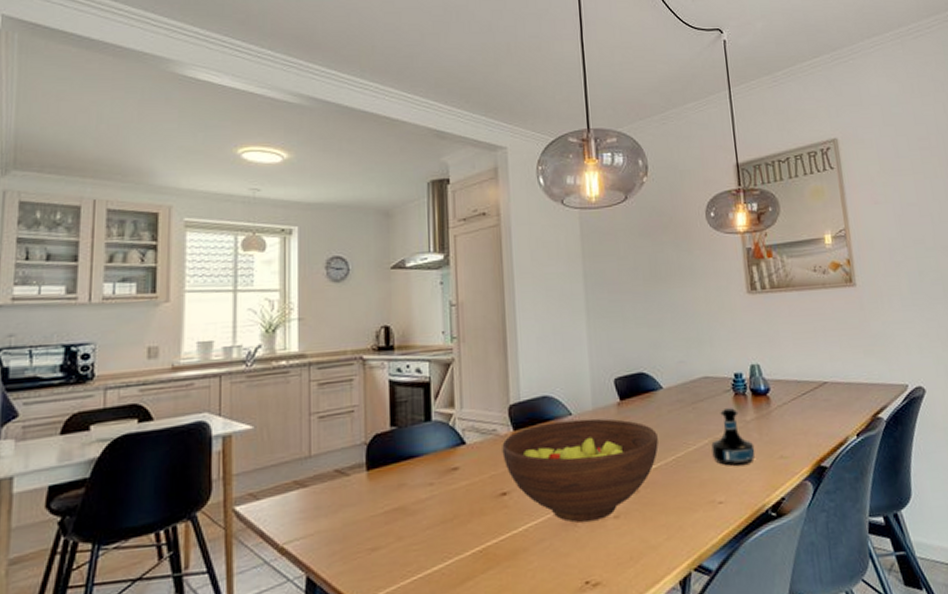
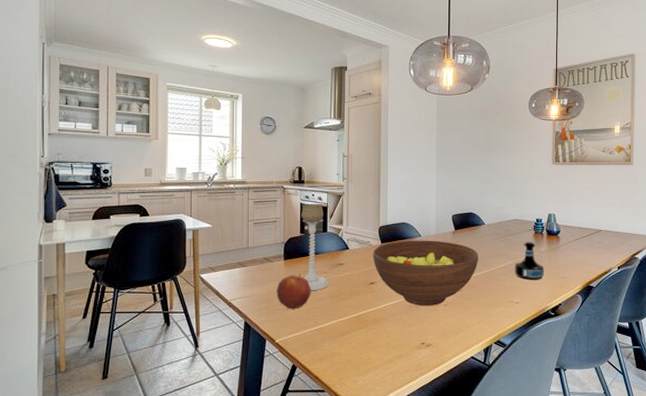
apple: none [356,490,411,549] -> present [276,274,311,309]
candle holder: none [391,379,437,516] -> present [301,203,329,291]

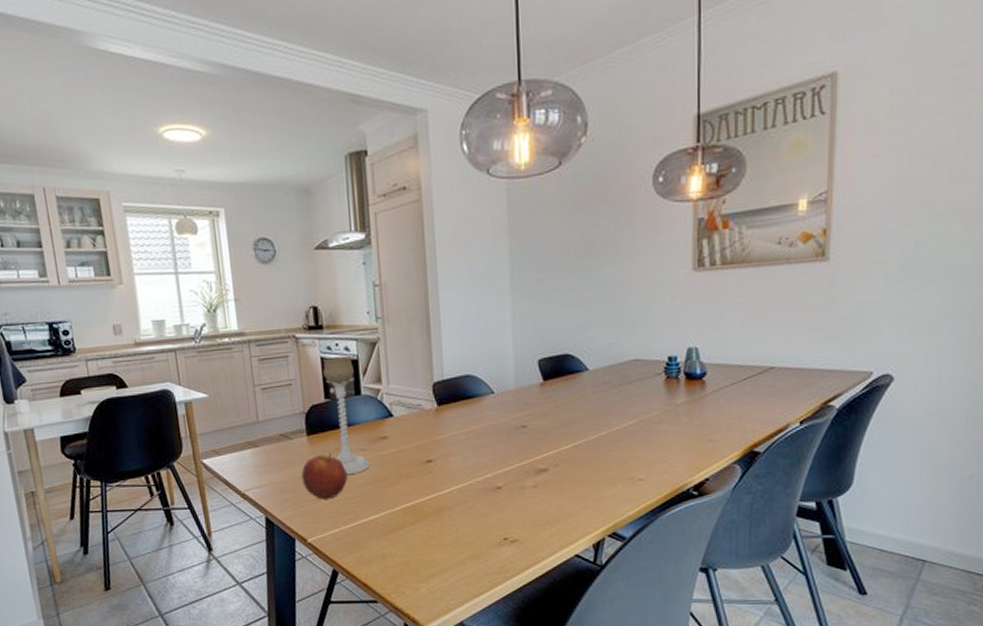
fruit bowl: present [373,240,478,306] -> none [427,397,580,489]
tequila bottle: present [515,241,545,280] -> none [636,390,682,447]

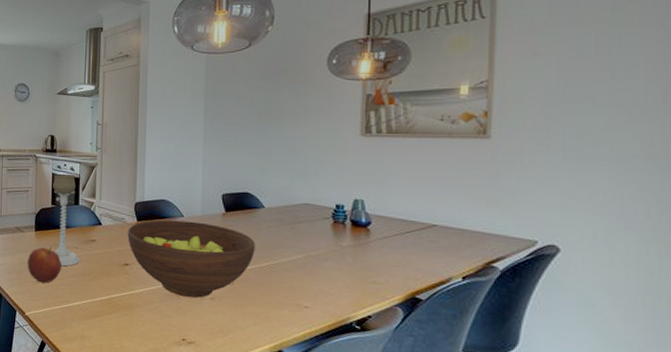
fruit bowl: none [427,397,580,489] -> present [127,220,255,298]

